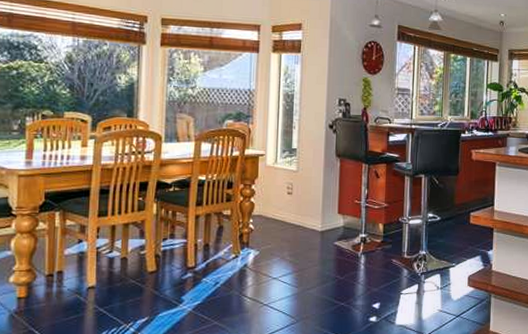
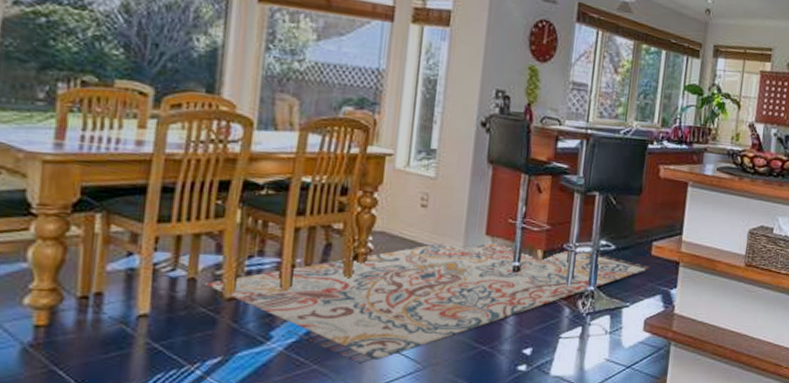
rug: none [134,220,470,319] -> present [205,241,650,364]

